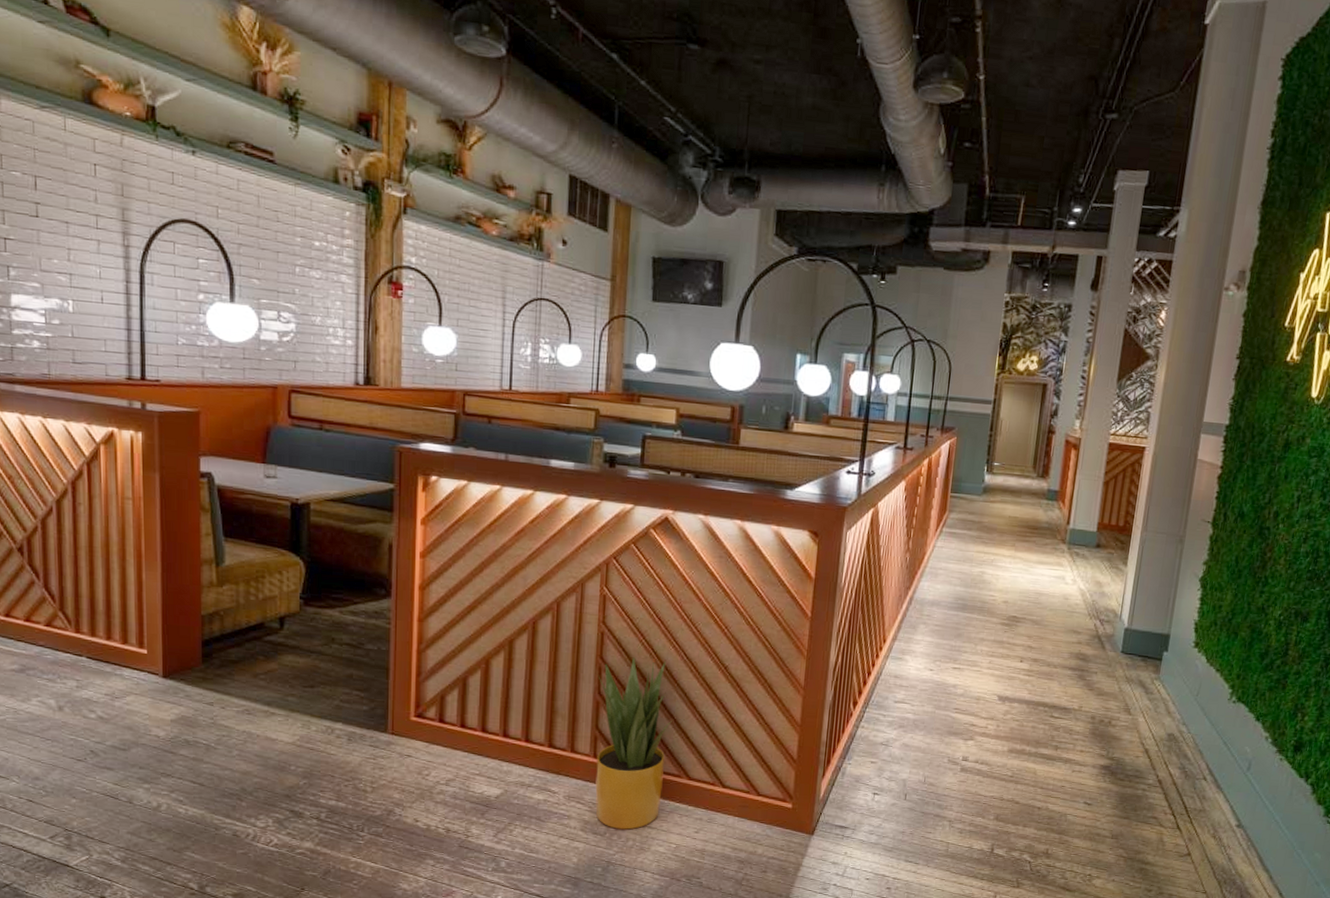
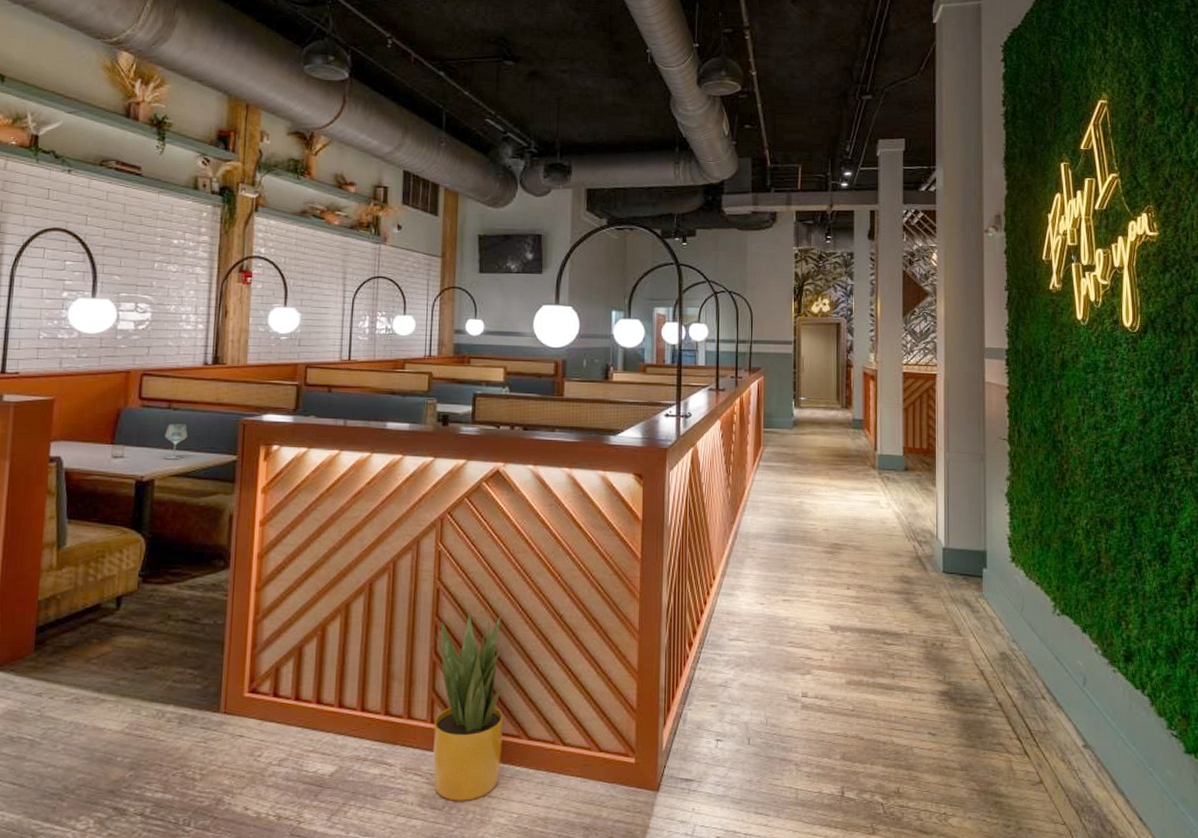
wine glass: none [318,445,342,484] -> present [165,424,188,460]

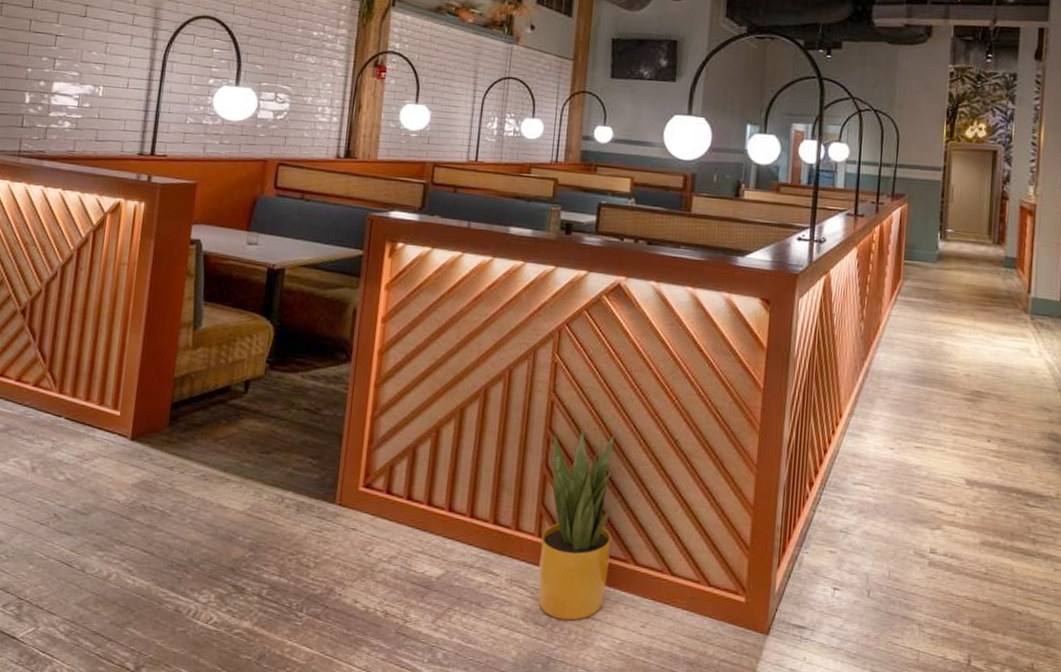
wine glass: present [165,424,188,460] -> none [295,214,319,251]

